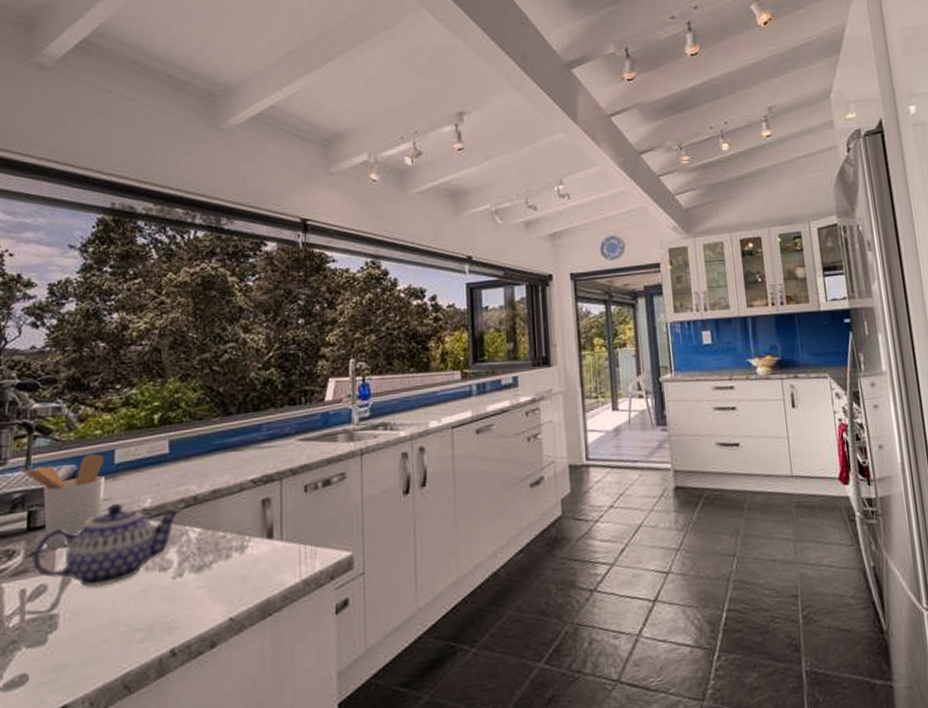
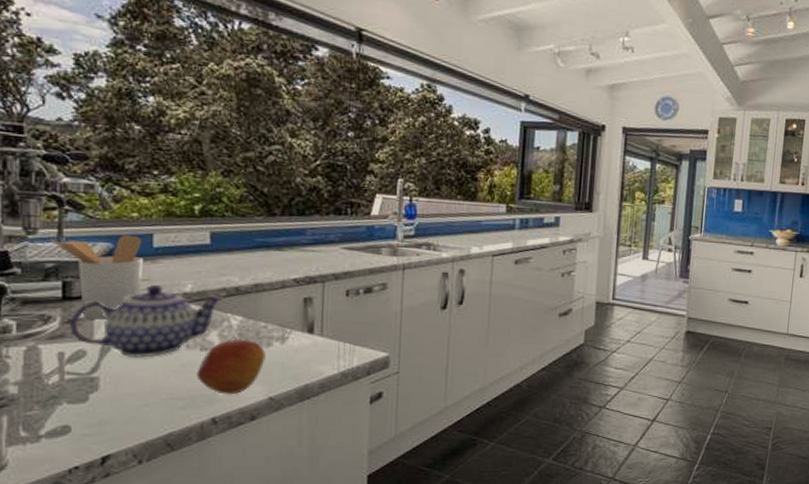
fruit: none [155,553,225,621] -> present [196,340,266,395]

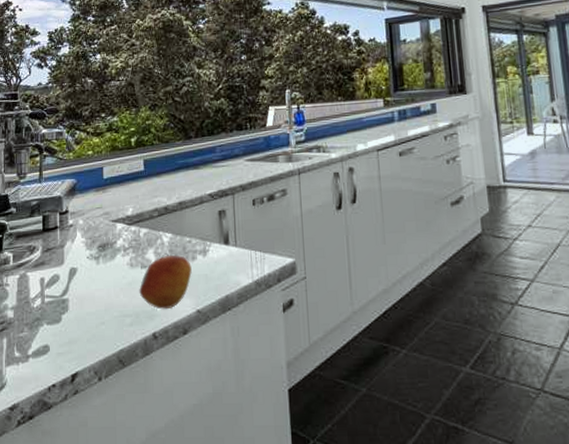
utensil holder: present [50,235,144,320] -> none [34,170,98,247]
teapot: present [68,285,223,358] -> none [47,212,156,279]

